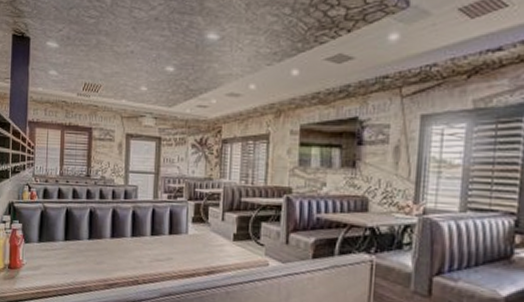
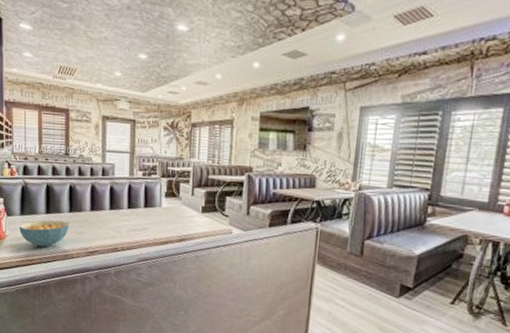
cereal bowl: none [36,247,88,278] -> present [19,220,69,247]

